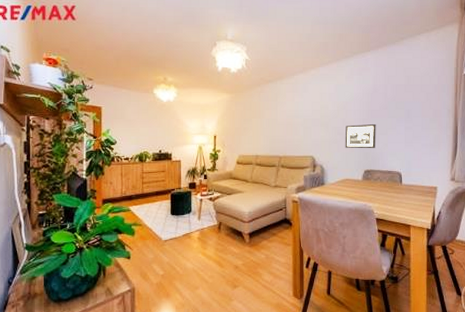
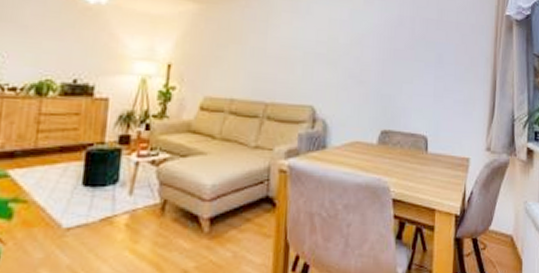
picture frame: present [345,123,376,149] -> none [357,66,399,102]

